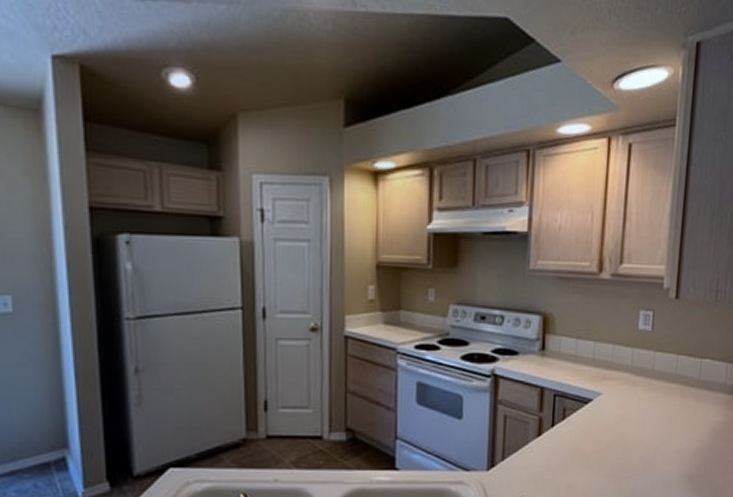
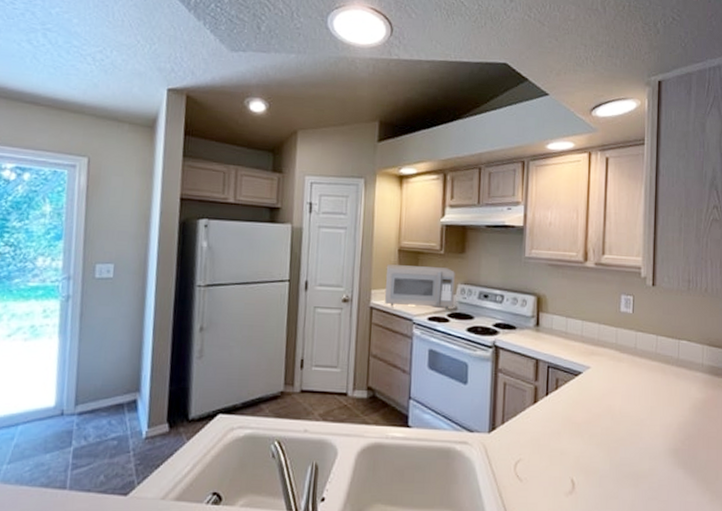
microwave: none [361,284,446,335] -> present [384,264,455,310]

